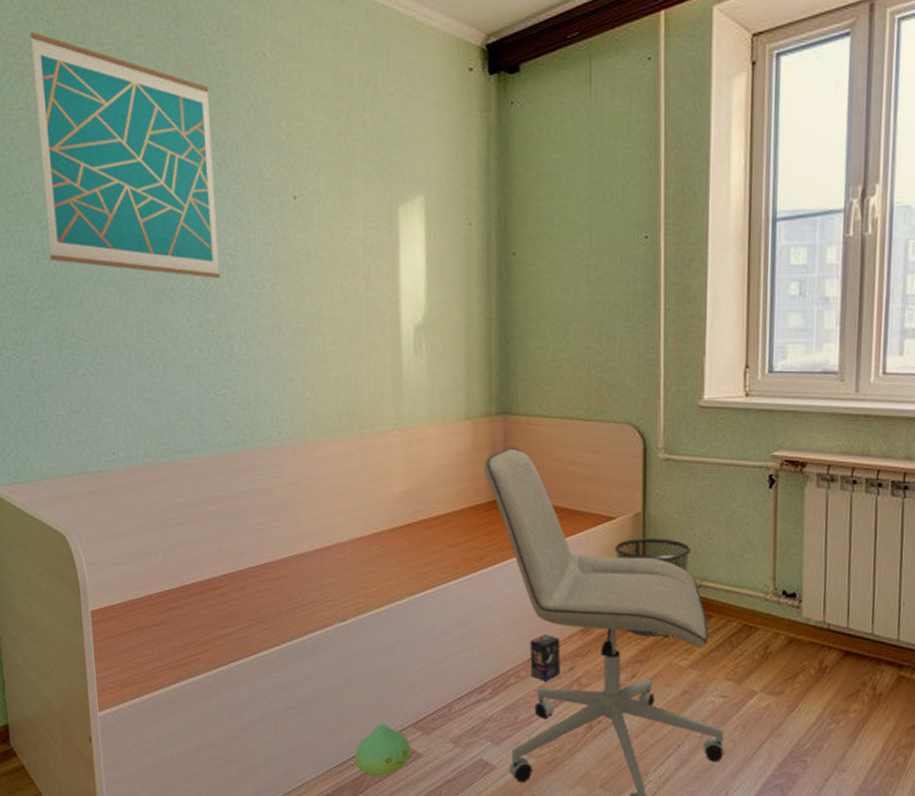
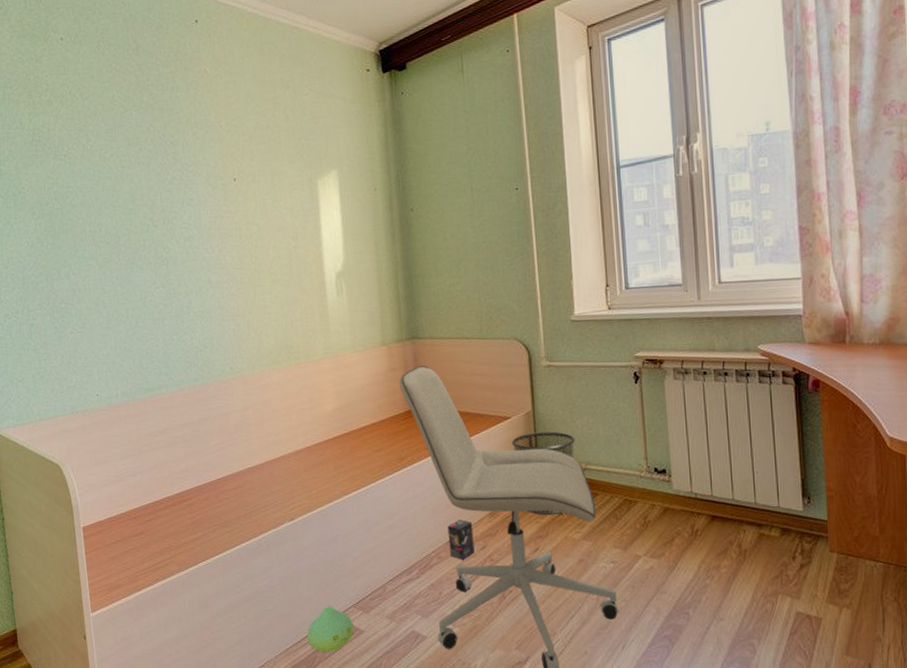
wall art: present [30,32,220,279] -> none [23,69,178,248]

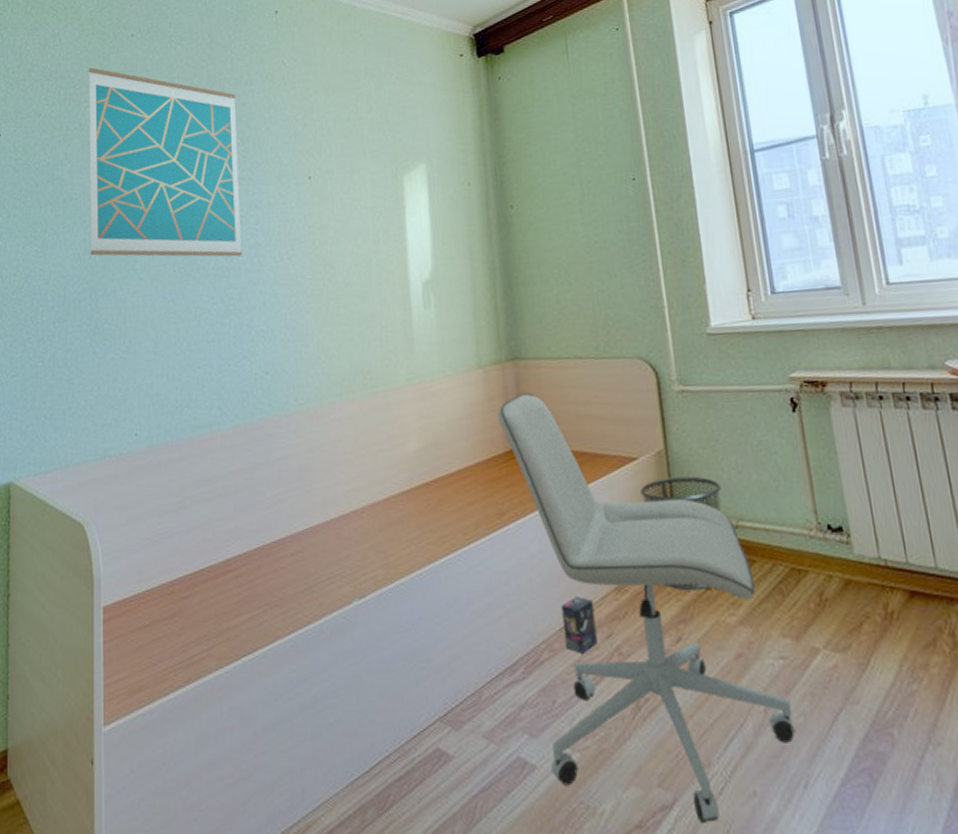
wall art: none [23,69,178,248] -> present [89,67,242,257]
plush toy: present [306,606,354,653] -> none [377,719,440,789]

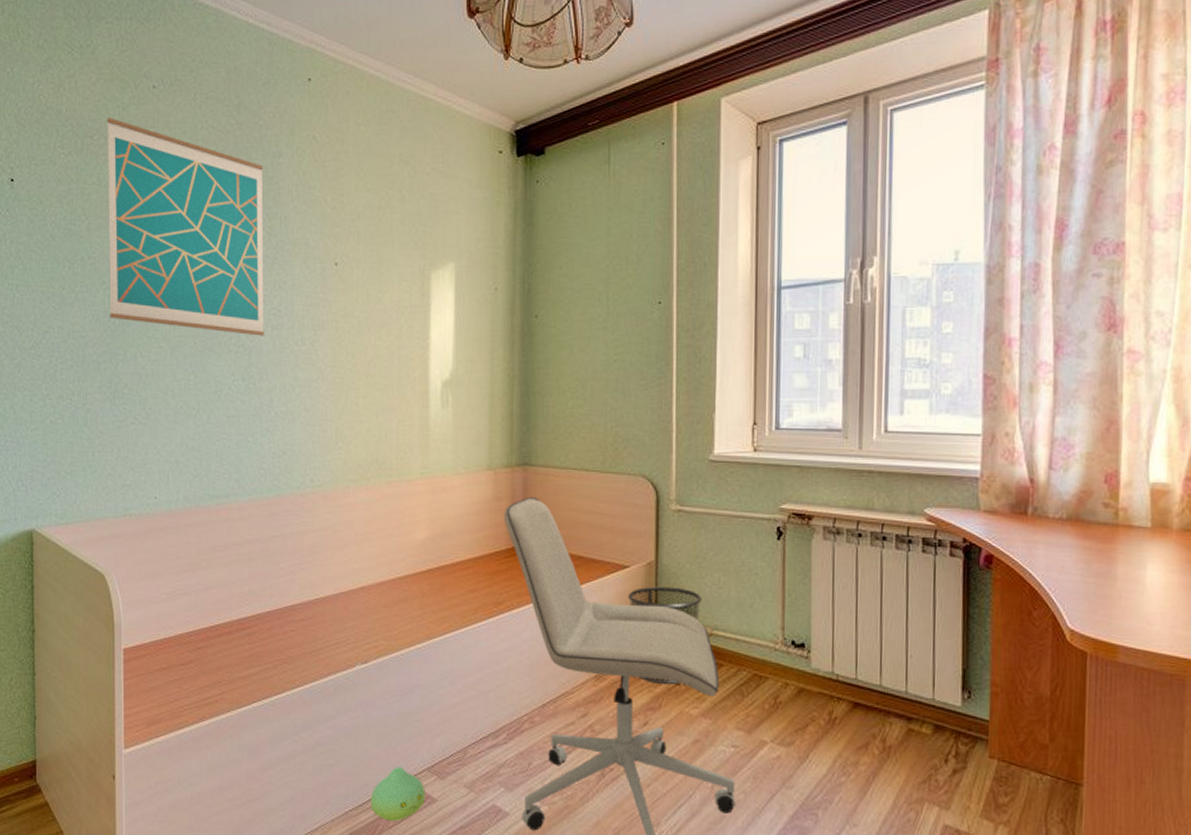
plush toy: none [377,719,440,789] -> present [370,767,425,822]
box: present [561,596,598,654] -> none [544,680,574,728]

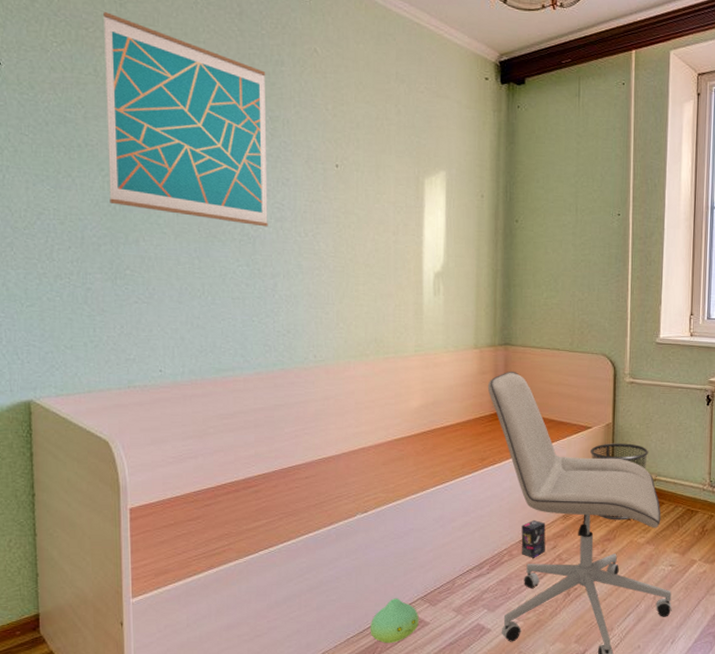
box: none [544,680,574,728] -> present [521,520,546,558]

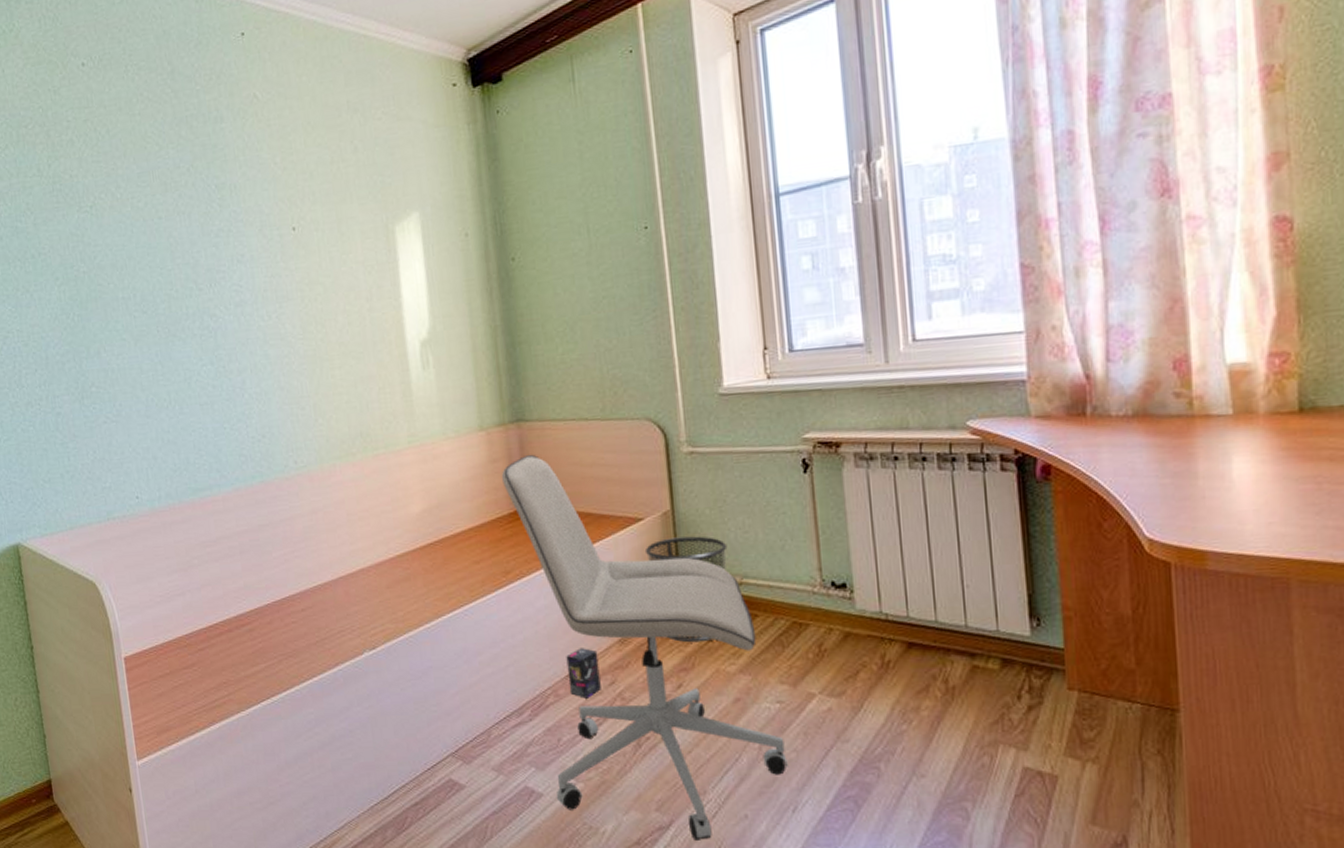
wall art: present [103,12,268,227] -> none [39,103,228,316]
plush toy: present [370,598,419,644] -> none [395,755,453,813]

